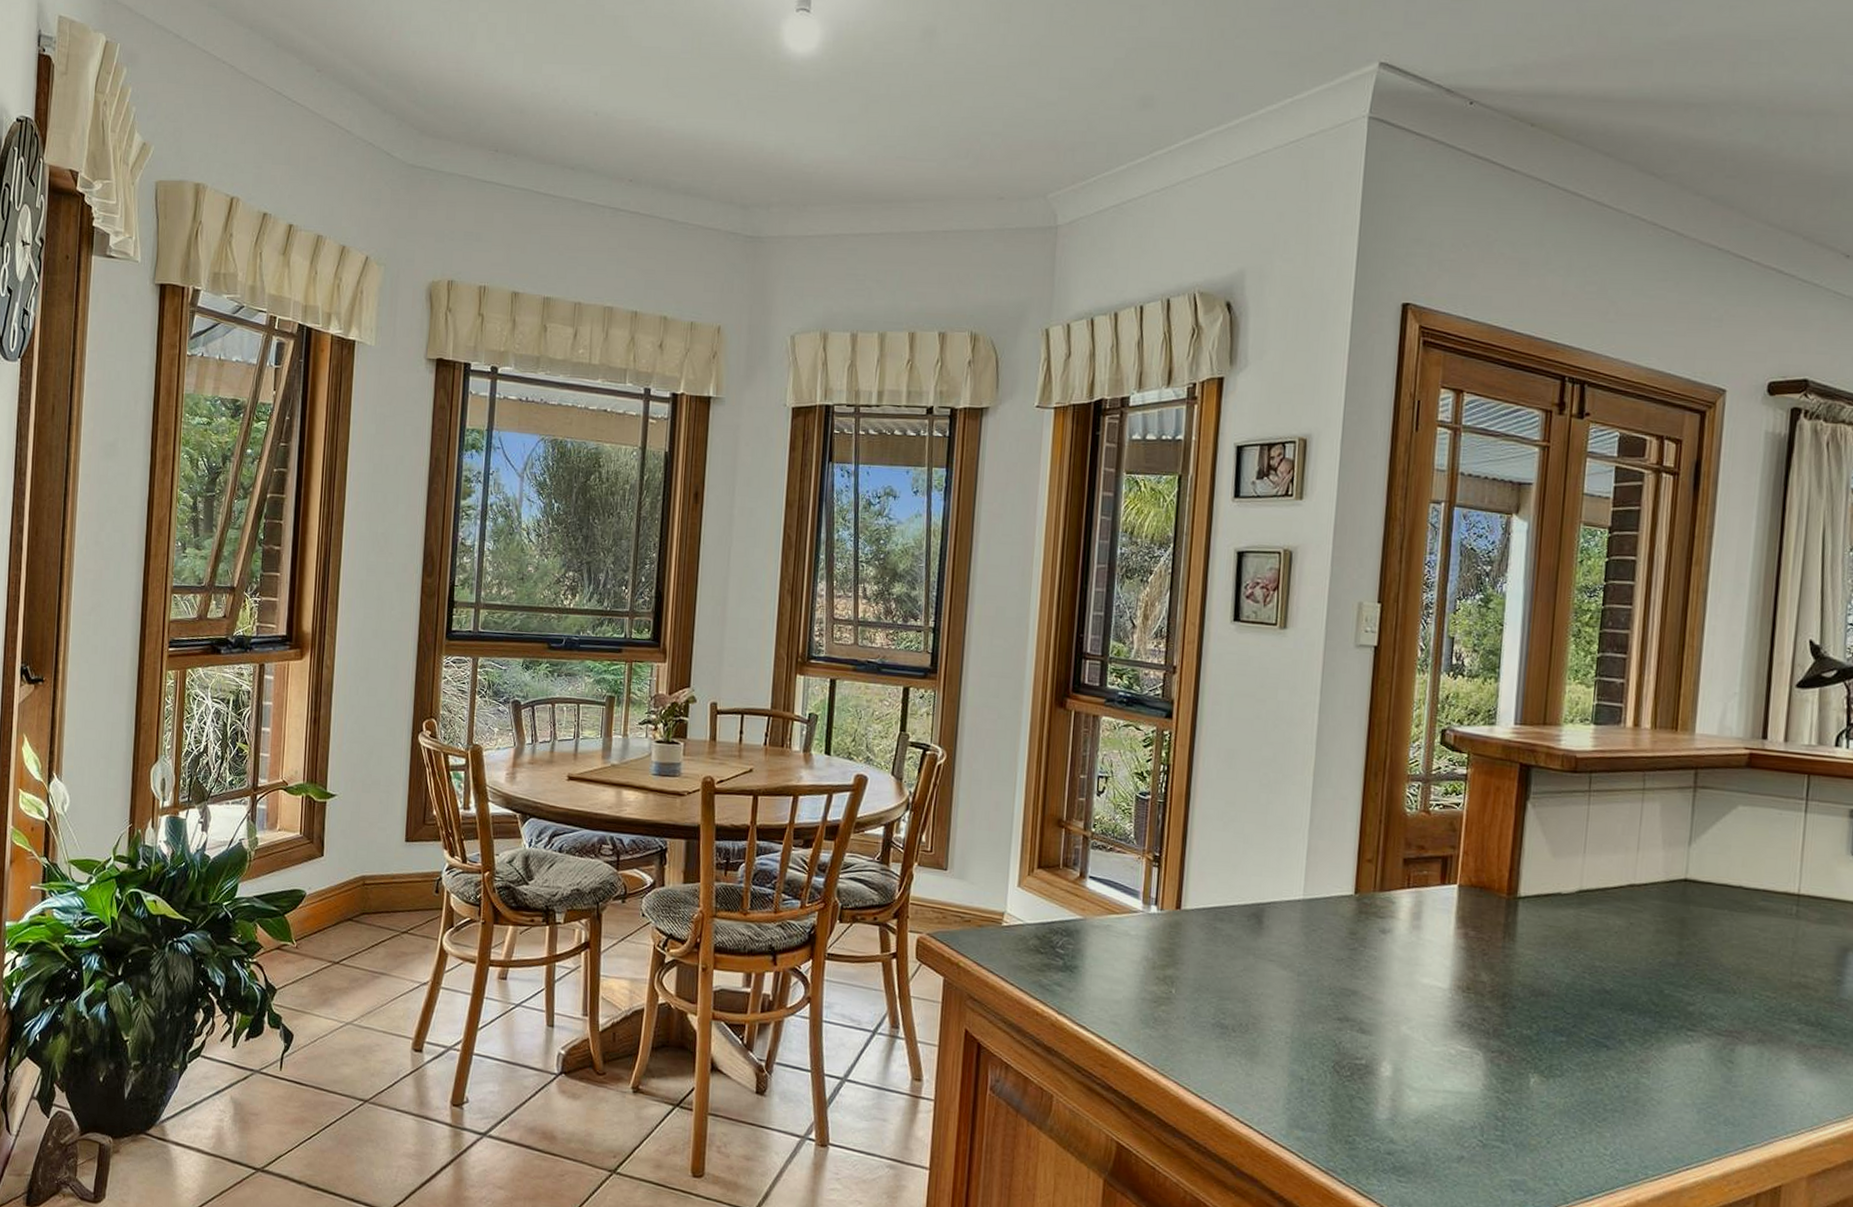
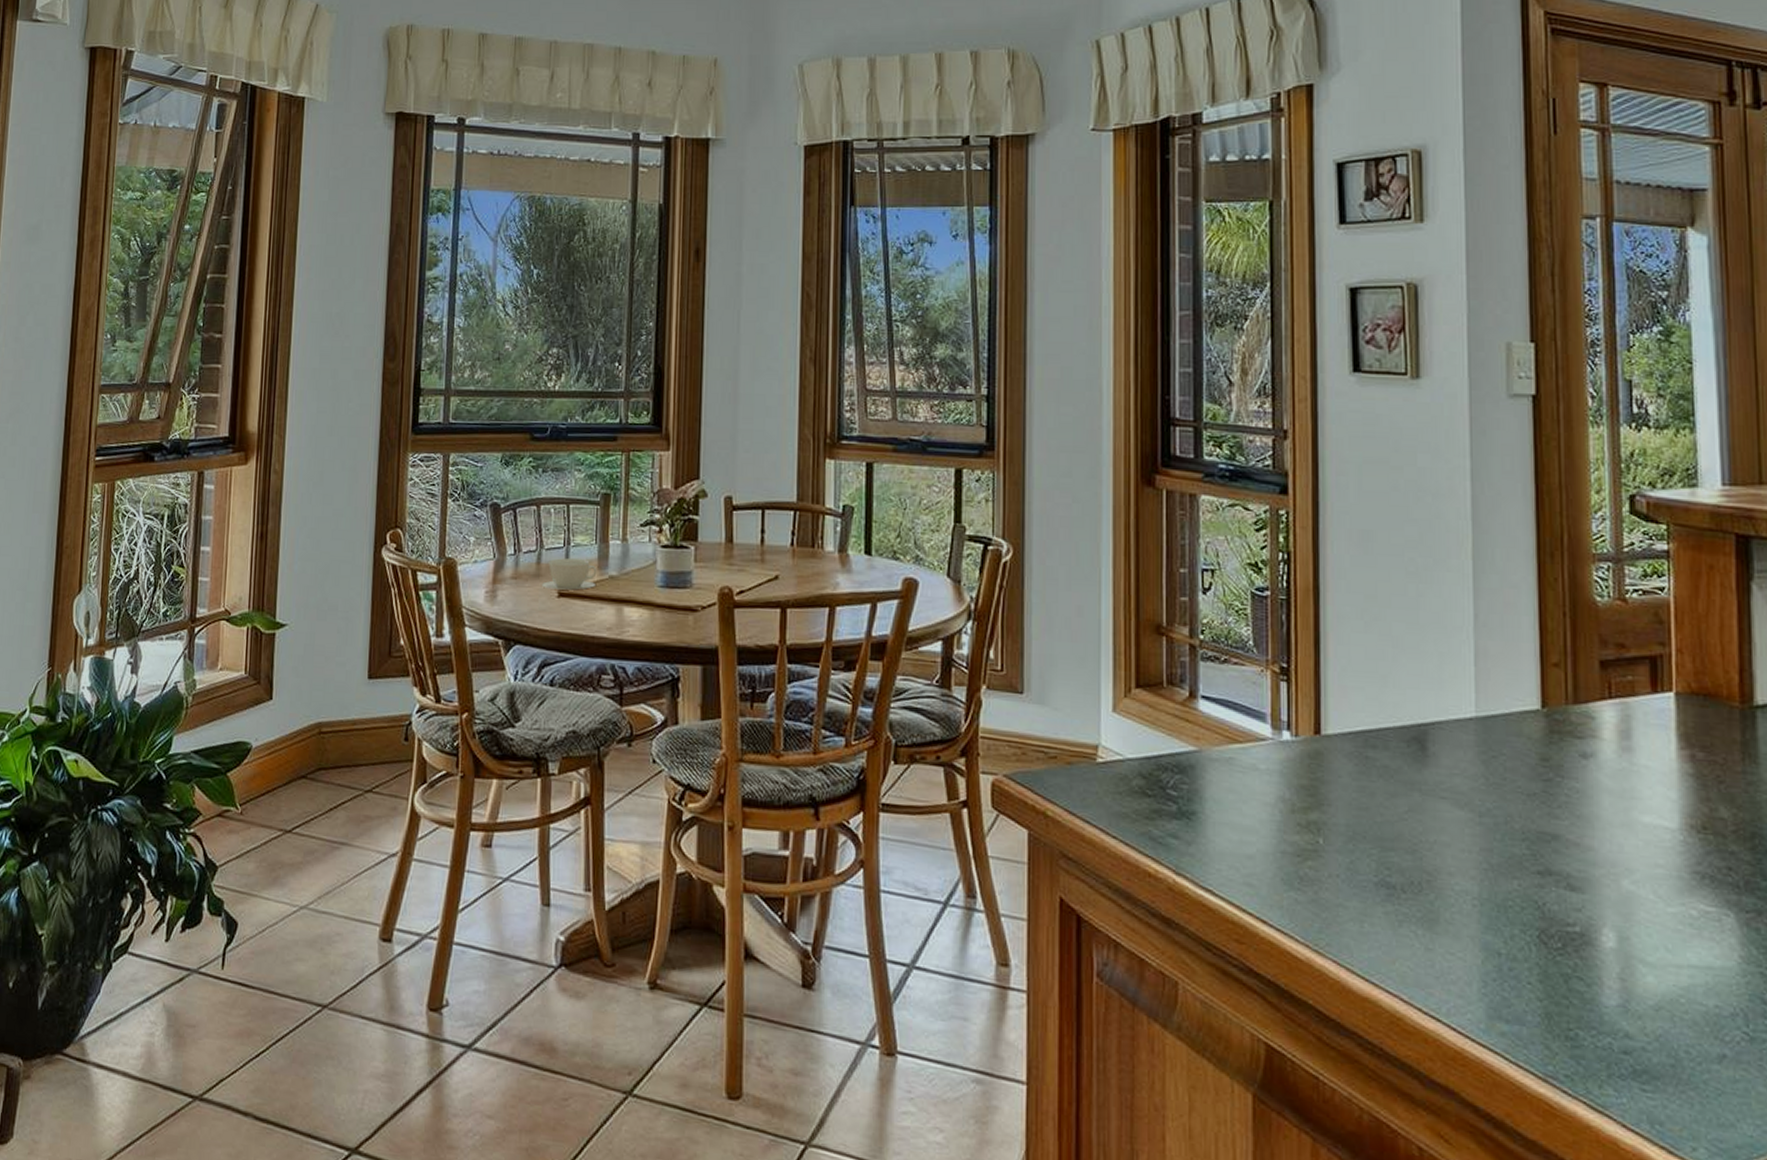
teacup: none [553,748,601,775] -> present [541,558,597,590]

